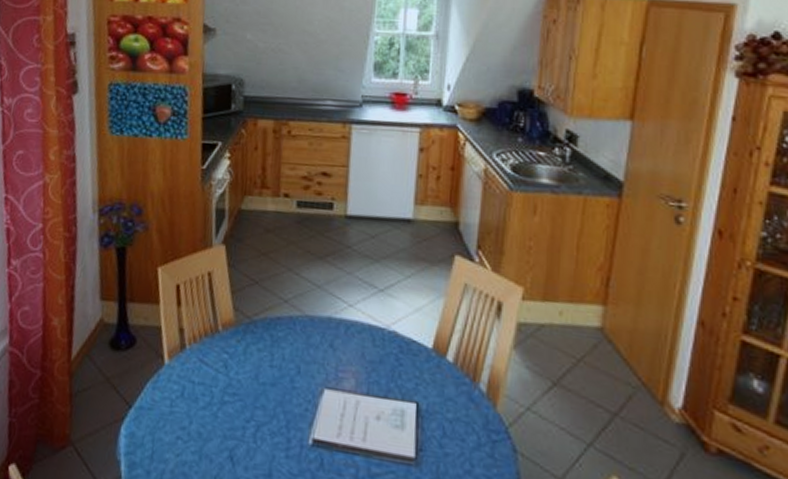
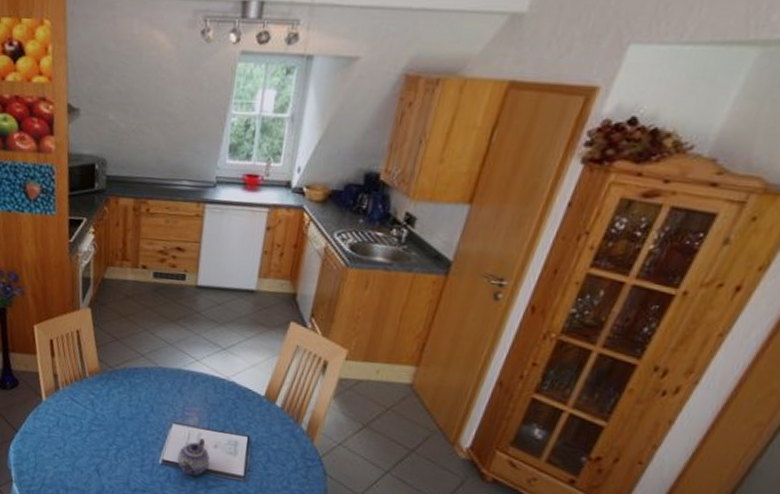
teapot: none [331,407,372,462] -> present [177,438,210,477]

